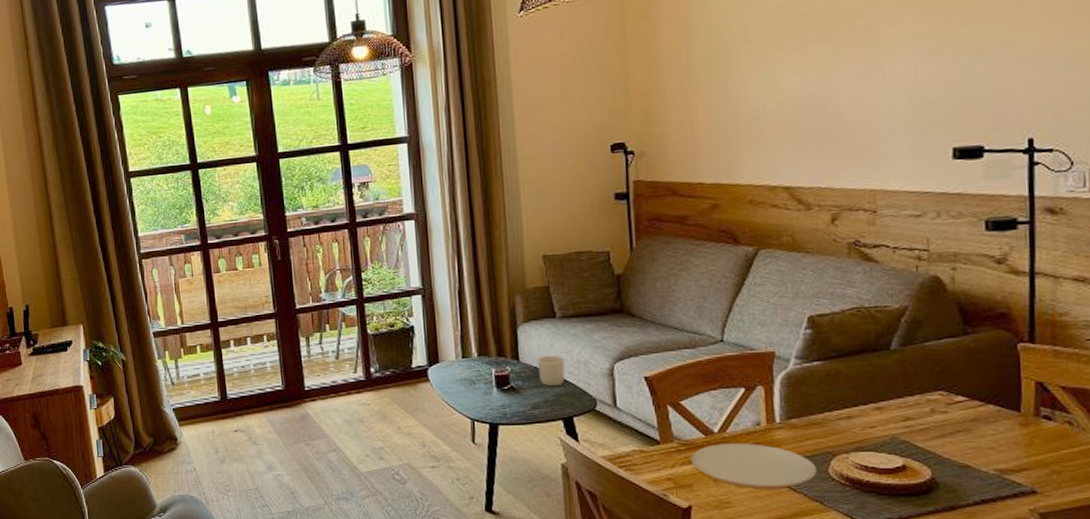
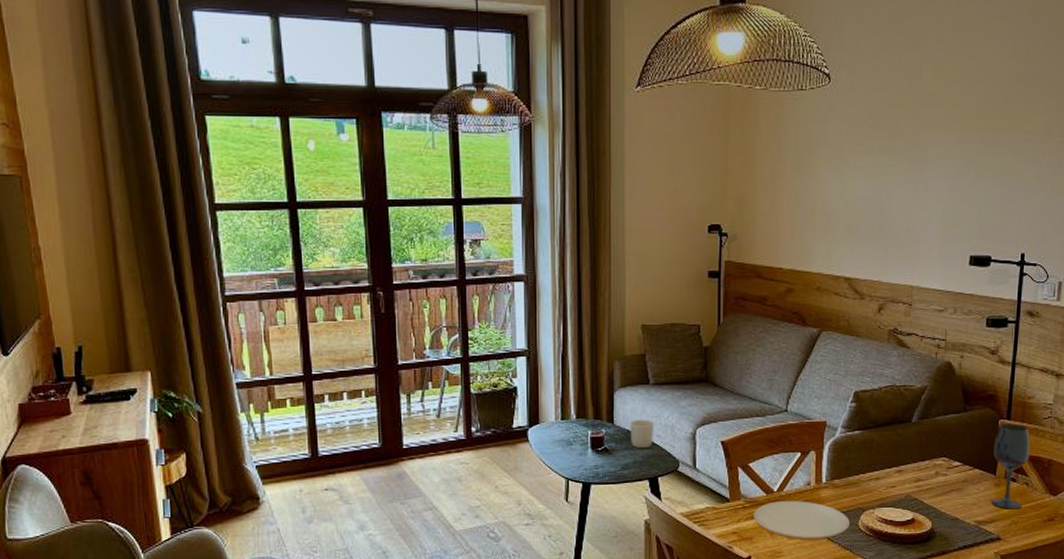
wineglass: none [1013,347,1069,456] -> present [991,423,1030,510]

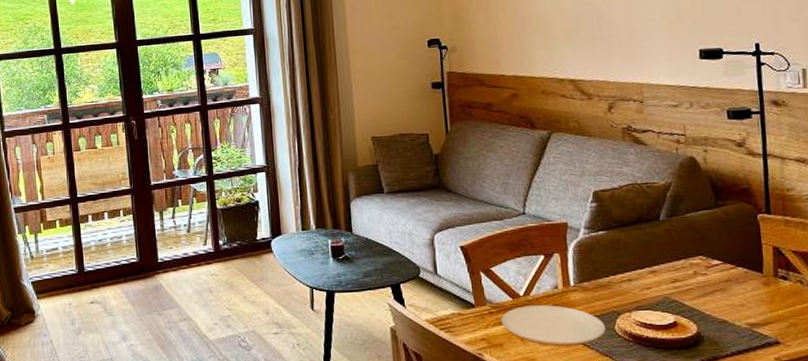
mug: present [630,419,653,448] -> none [368,227,392,255]
wineglass: present [991,423,1030,510] -> none [755,217,799,311]

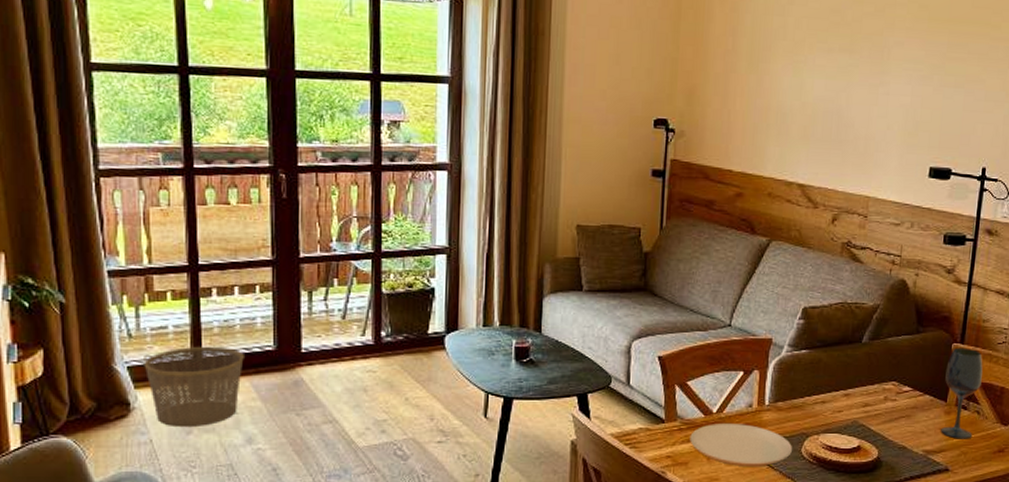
basket: none [42,261,116,328] -> present [144,346,244,426]
wineglass: none [755,217,799,311] -> present [941,347,983,439]

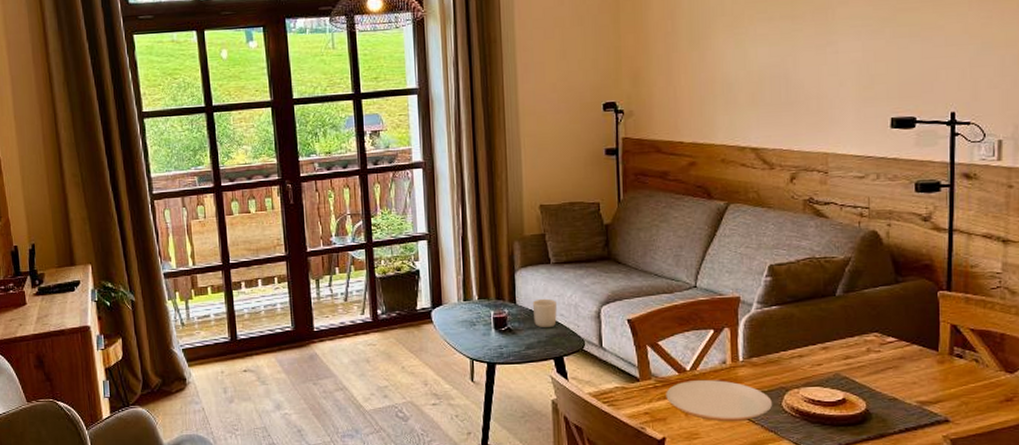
basket: present [144,346,244,426] -> none [194,329,269,396]
mug: none [558,329,585,361] -> present [532,298,557,327]
wineglass: present [941,347,983,439] -> none [934,295,977,389]

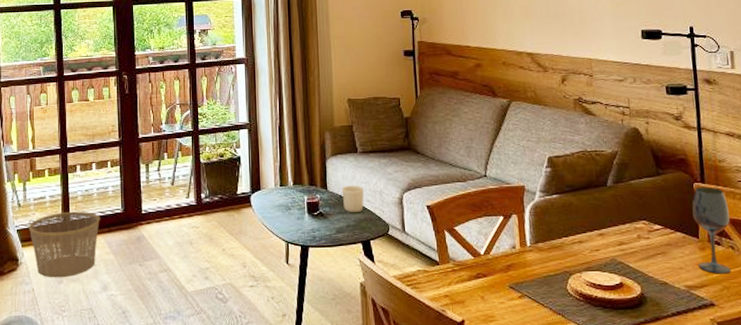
basket: none [194,329,269,396] -> present [28,211,100,277]
plate: present [666,380,772,422] -> none [463,264,558,305]
wineglass: none [934,295,977,389] -> present [692,186,731,274]

